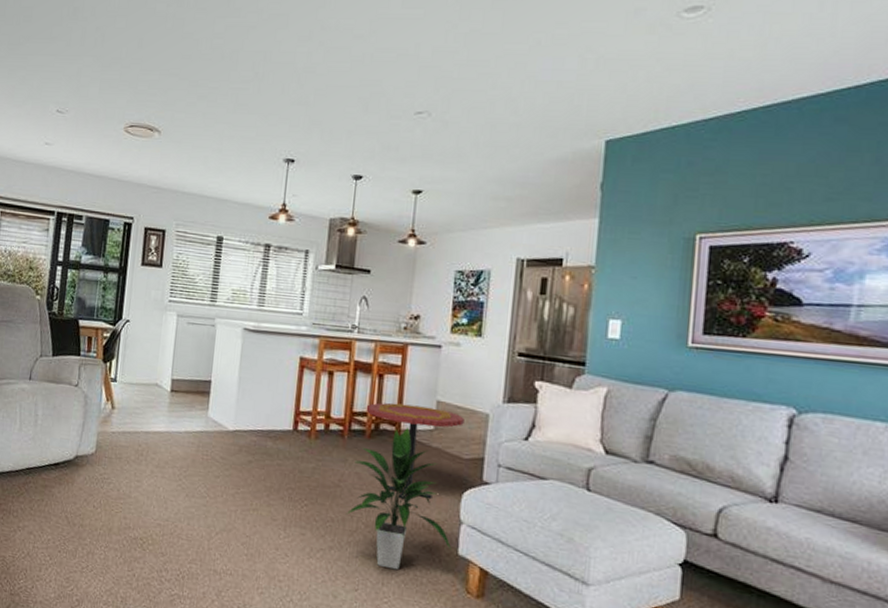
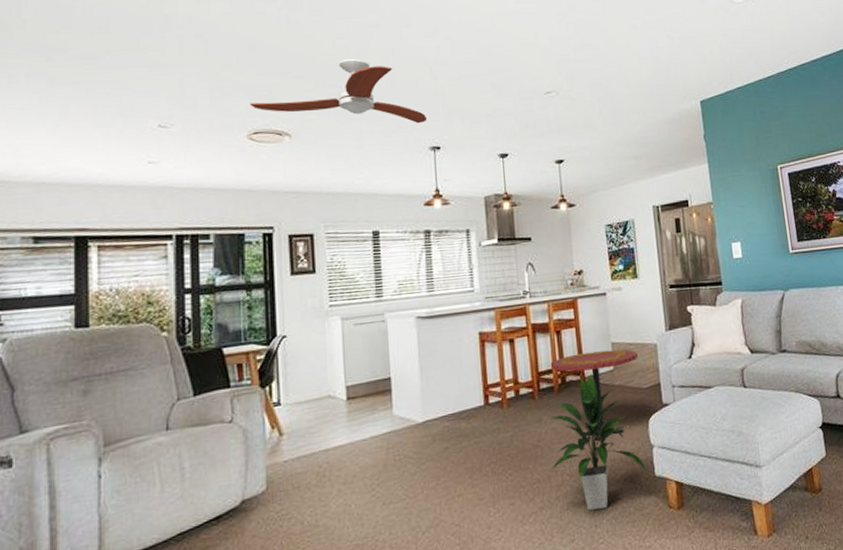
ceiling fan: none [130,59,287,133] -> present [250,58,428,124]

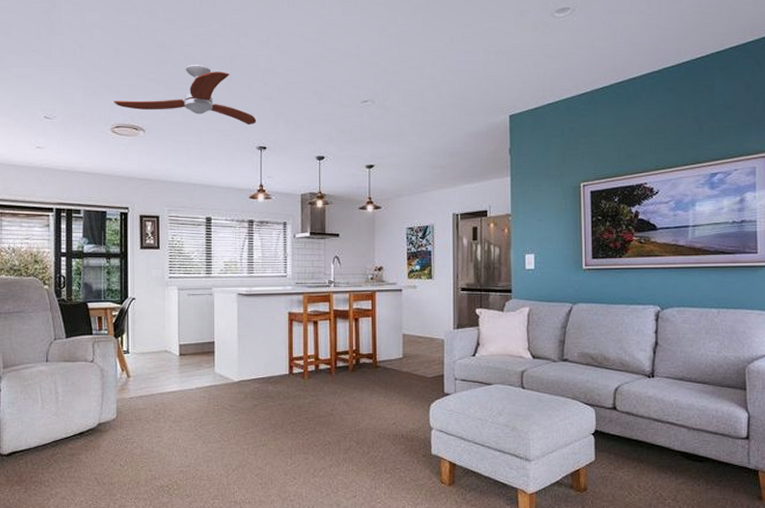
indoor plant: present [549,373,650,510] -> none [339,358,426,475]
side table: present [550,349,638,440] -> none [347,340,425,416]

